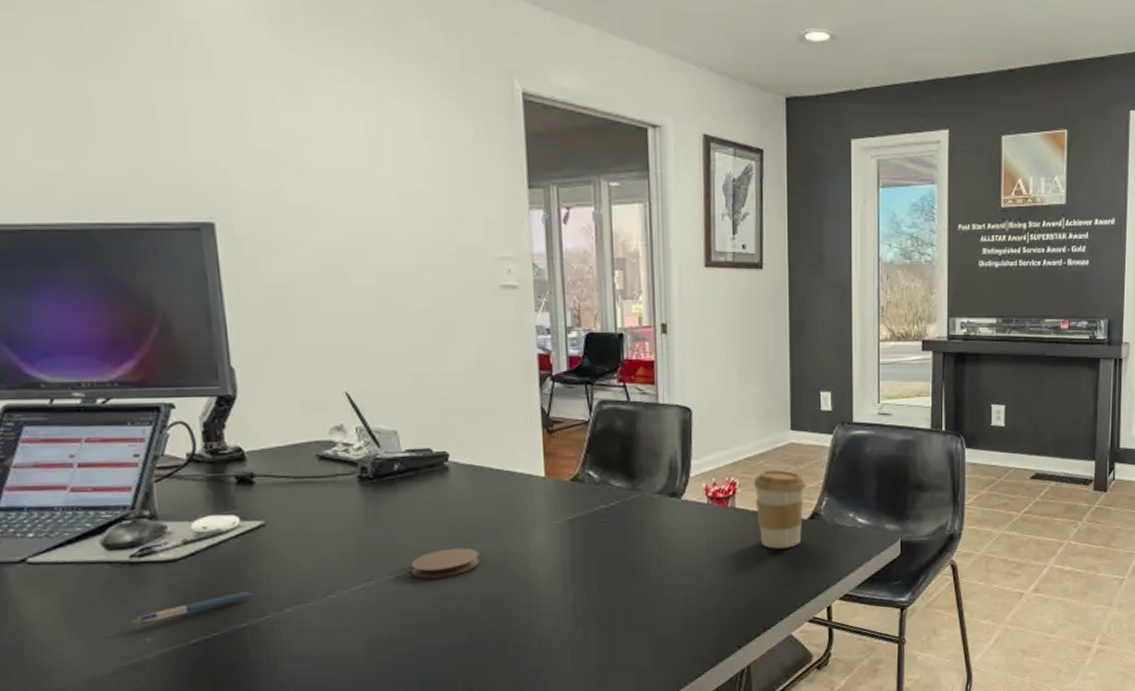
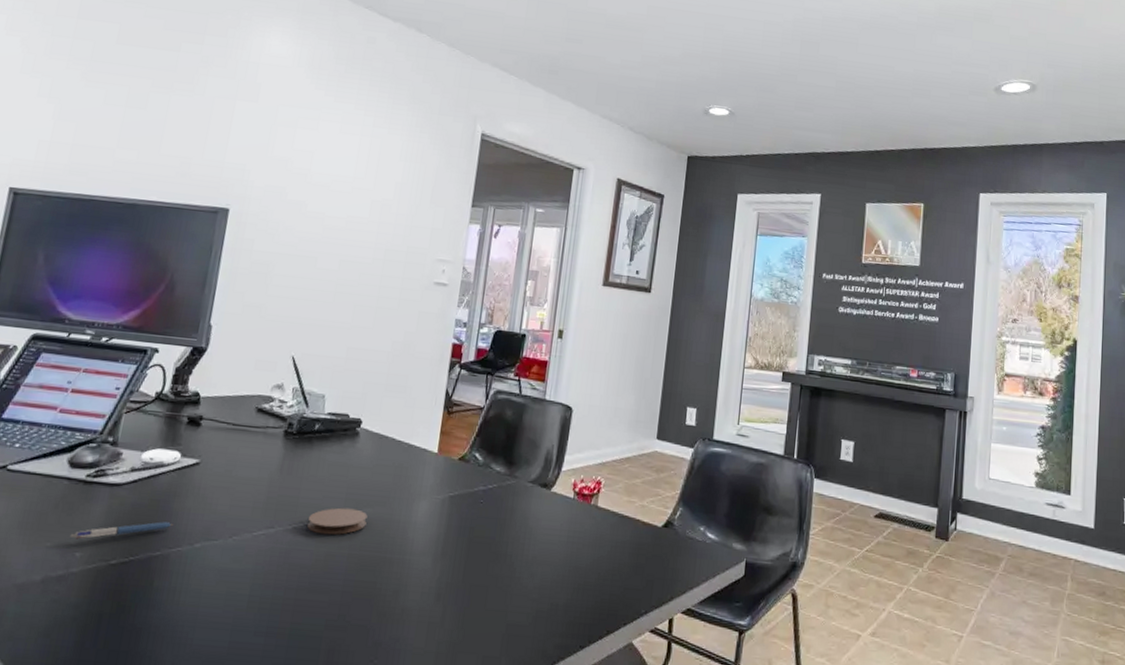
coffee cup: present [753,470,806,549] -> none [615,474,664,553]

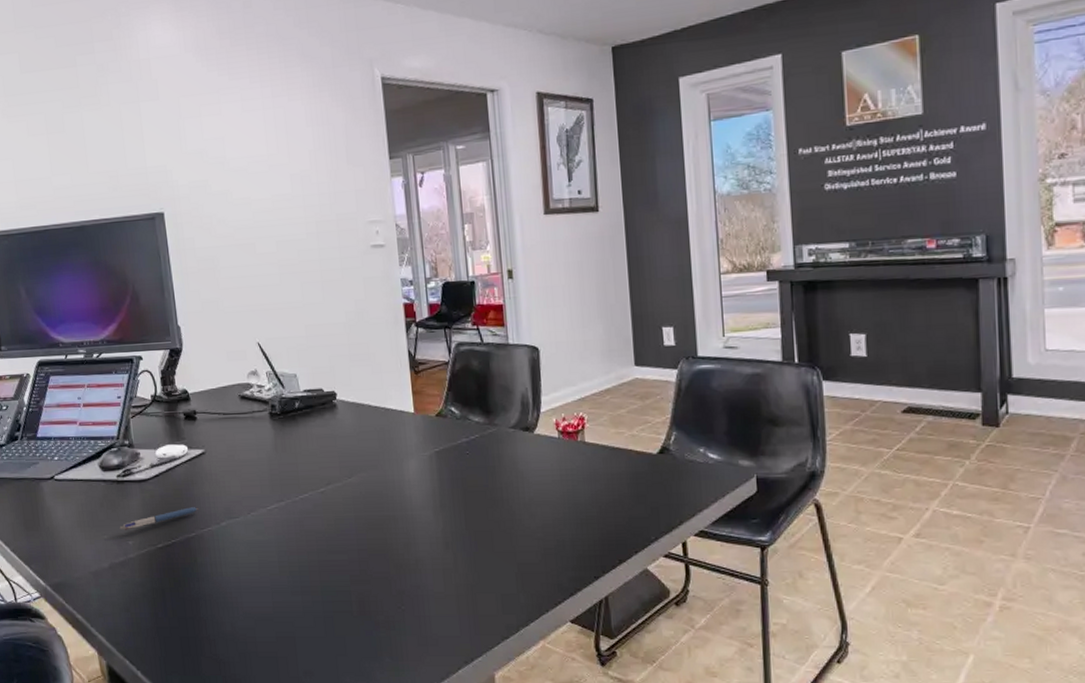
coaster: present [307,507,368,535] -> none [311,475,364,502]

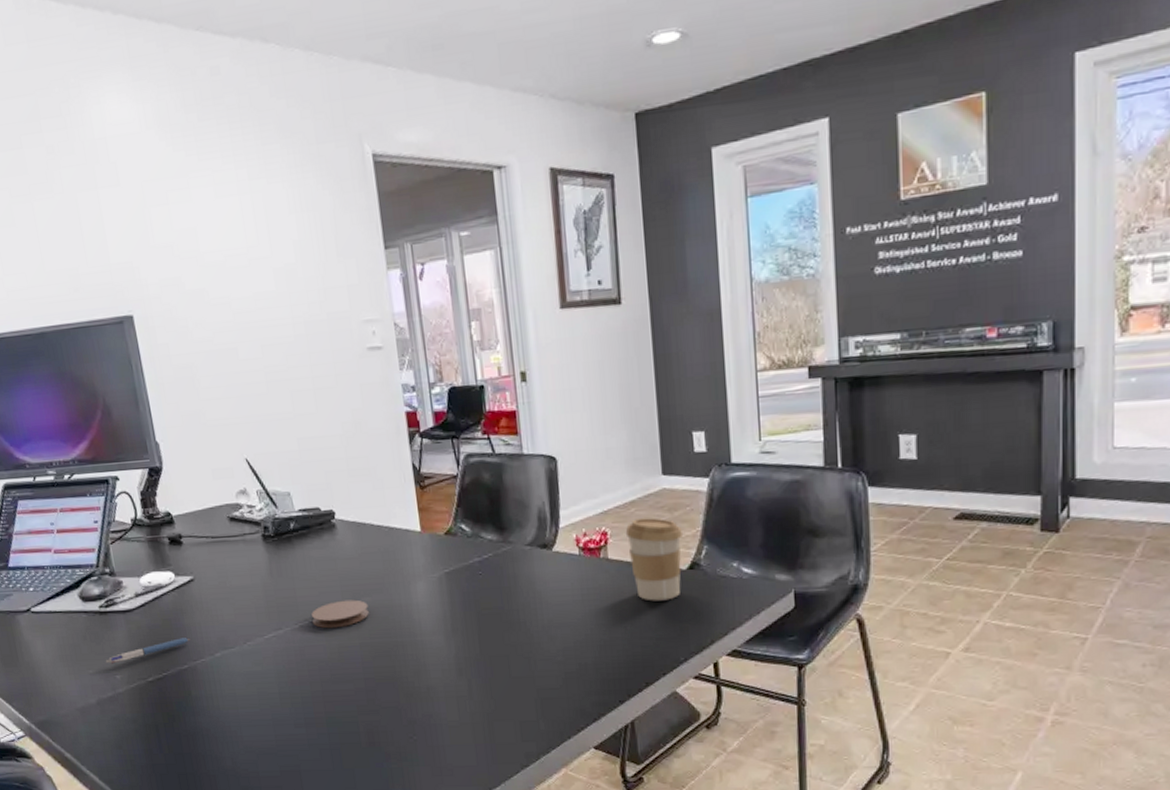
coaster: none [311,475,364,502] -> present [311,599,369,629]
coffee cup: none [601,405,653,483] -> present [625,517,682,601]

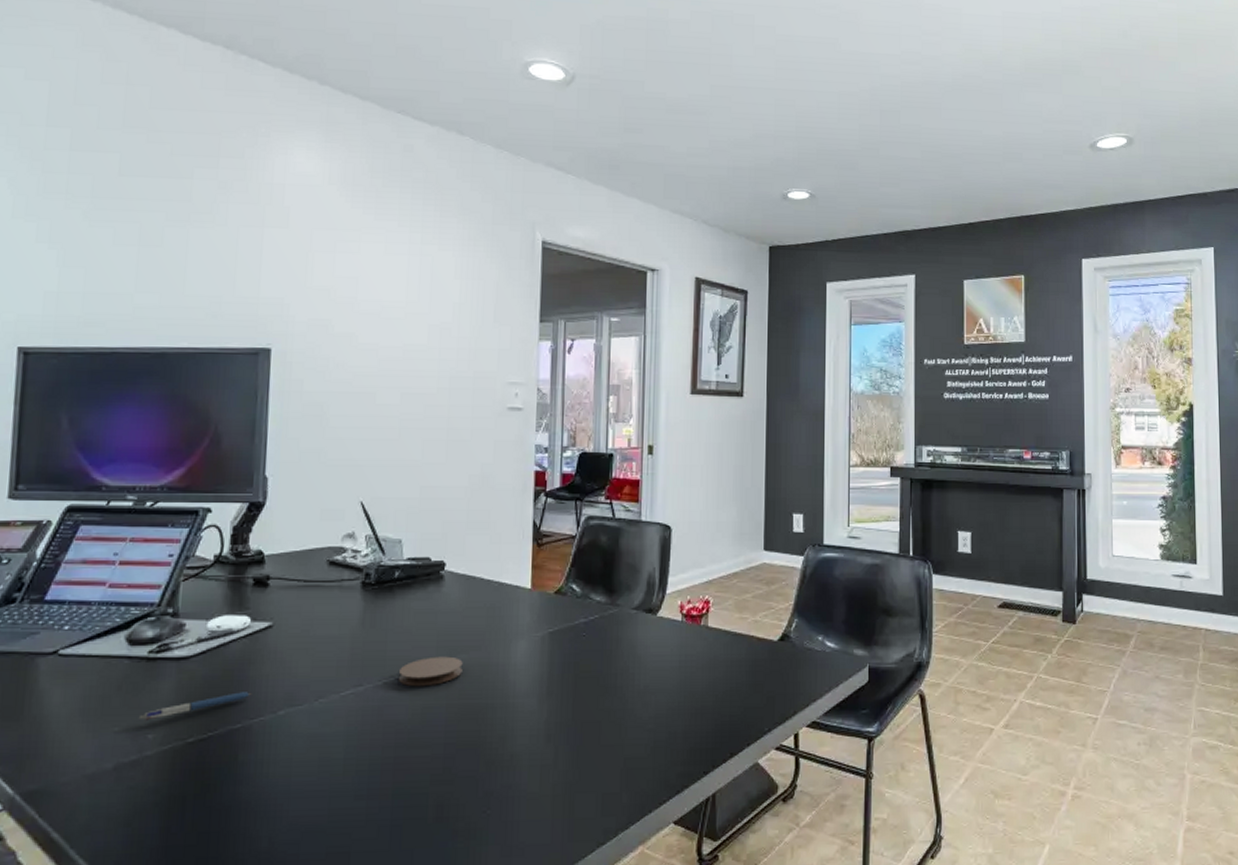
coffee cup: present [625,517,682,601] -> none [726,590,777,671]

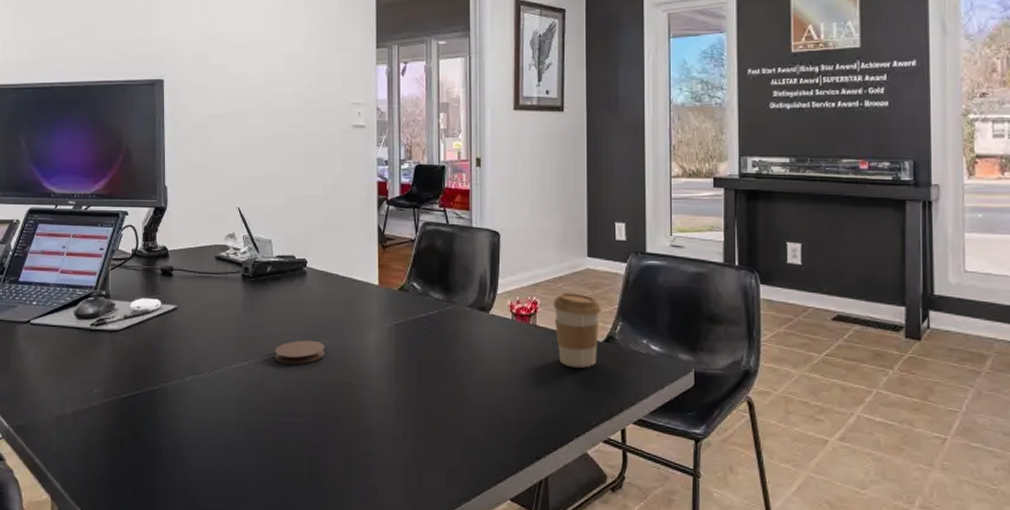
pen: present [138,692,252,721] -> none [87,360,165,378]
coffee cup: none [726,590,777,671] -> present [553,293,601,368]

